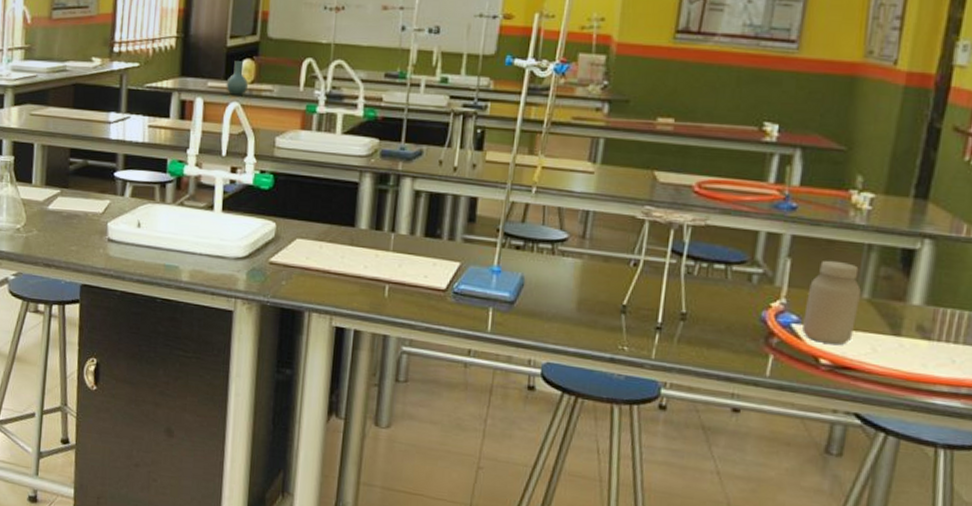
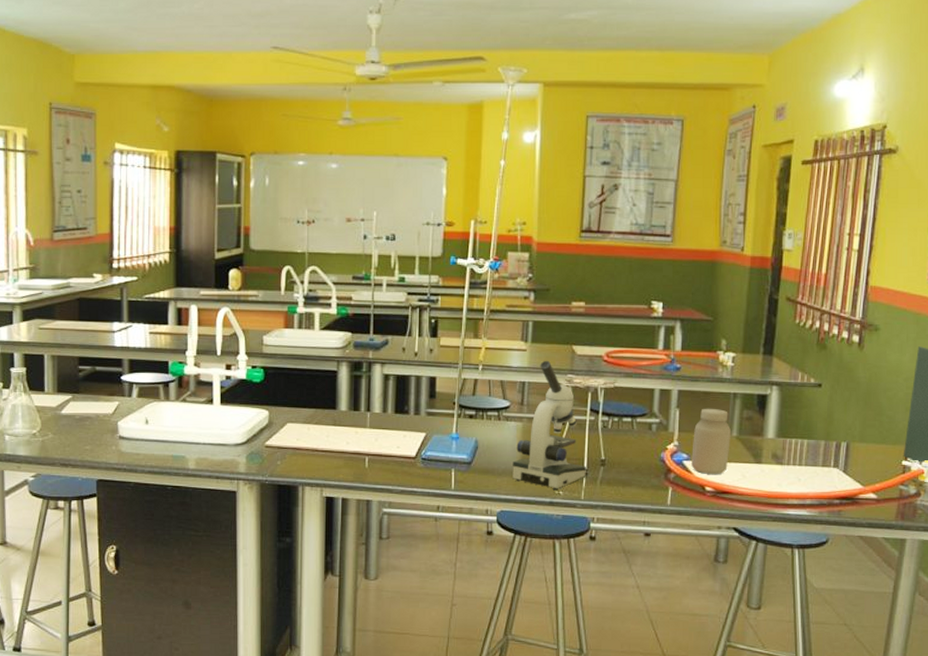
flask: present [226,61,249,95] -> none [216,271,237,301]
microscope: none [565,186,661,345] -> present [513,360,586,491]

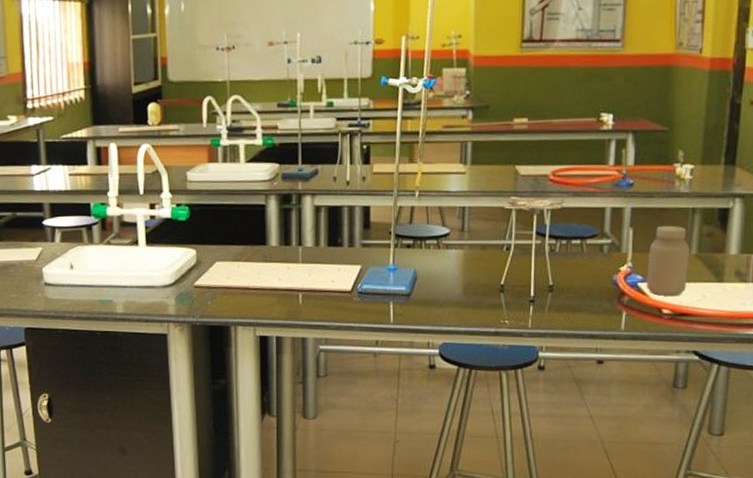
microscope: present [513,360,586,491] -> none [454,182,533,320]

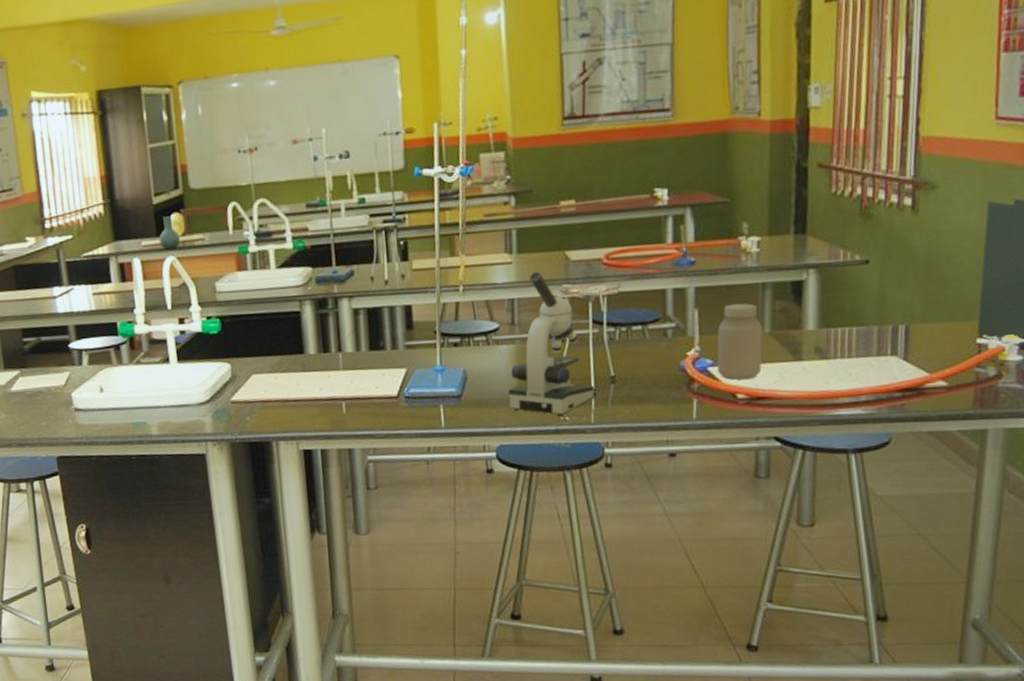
flask: none [136,105,157,137] -> present [159,216,181,250]
microscope: none [454,182,533,320] -> present [508,271,595,417]

